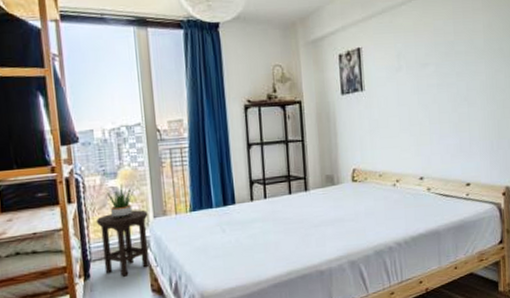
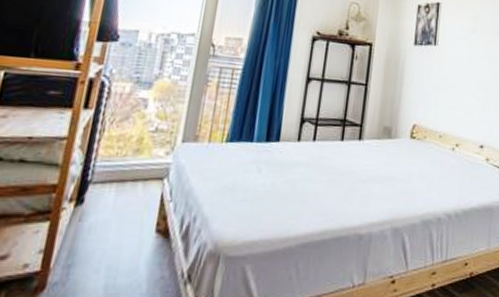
stool: present [96,210,150,277] -> none [104,129,177,208]
potted plant: present [105,183,135,219] -> none [131,96,168,137]

